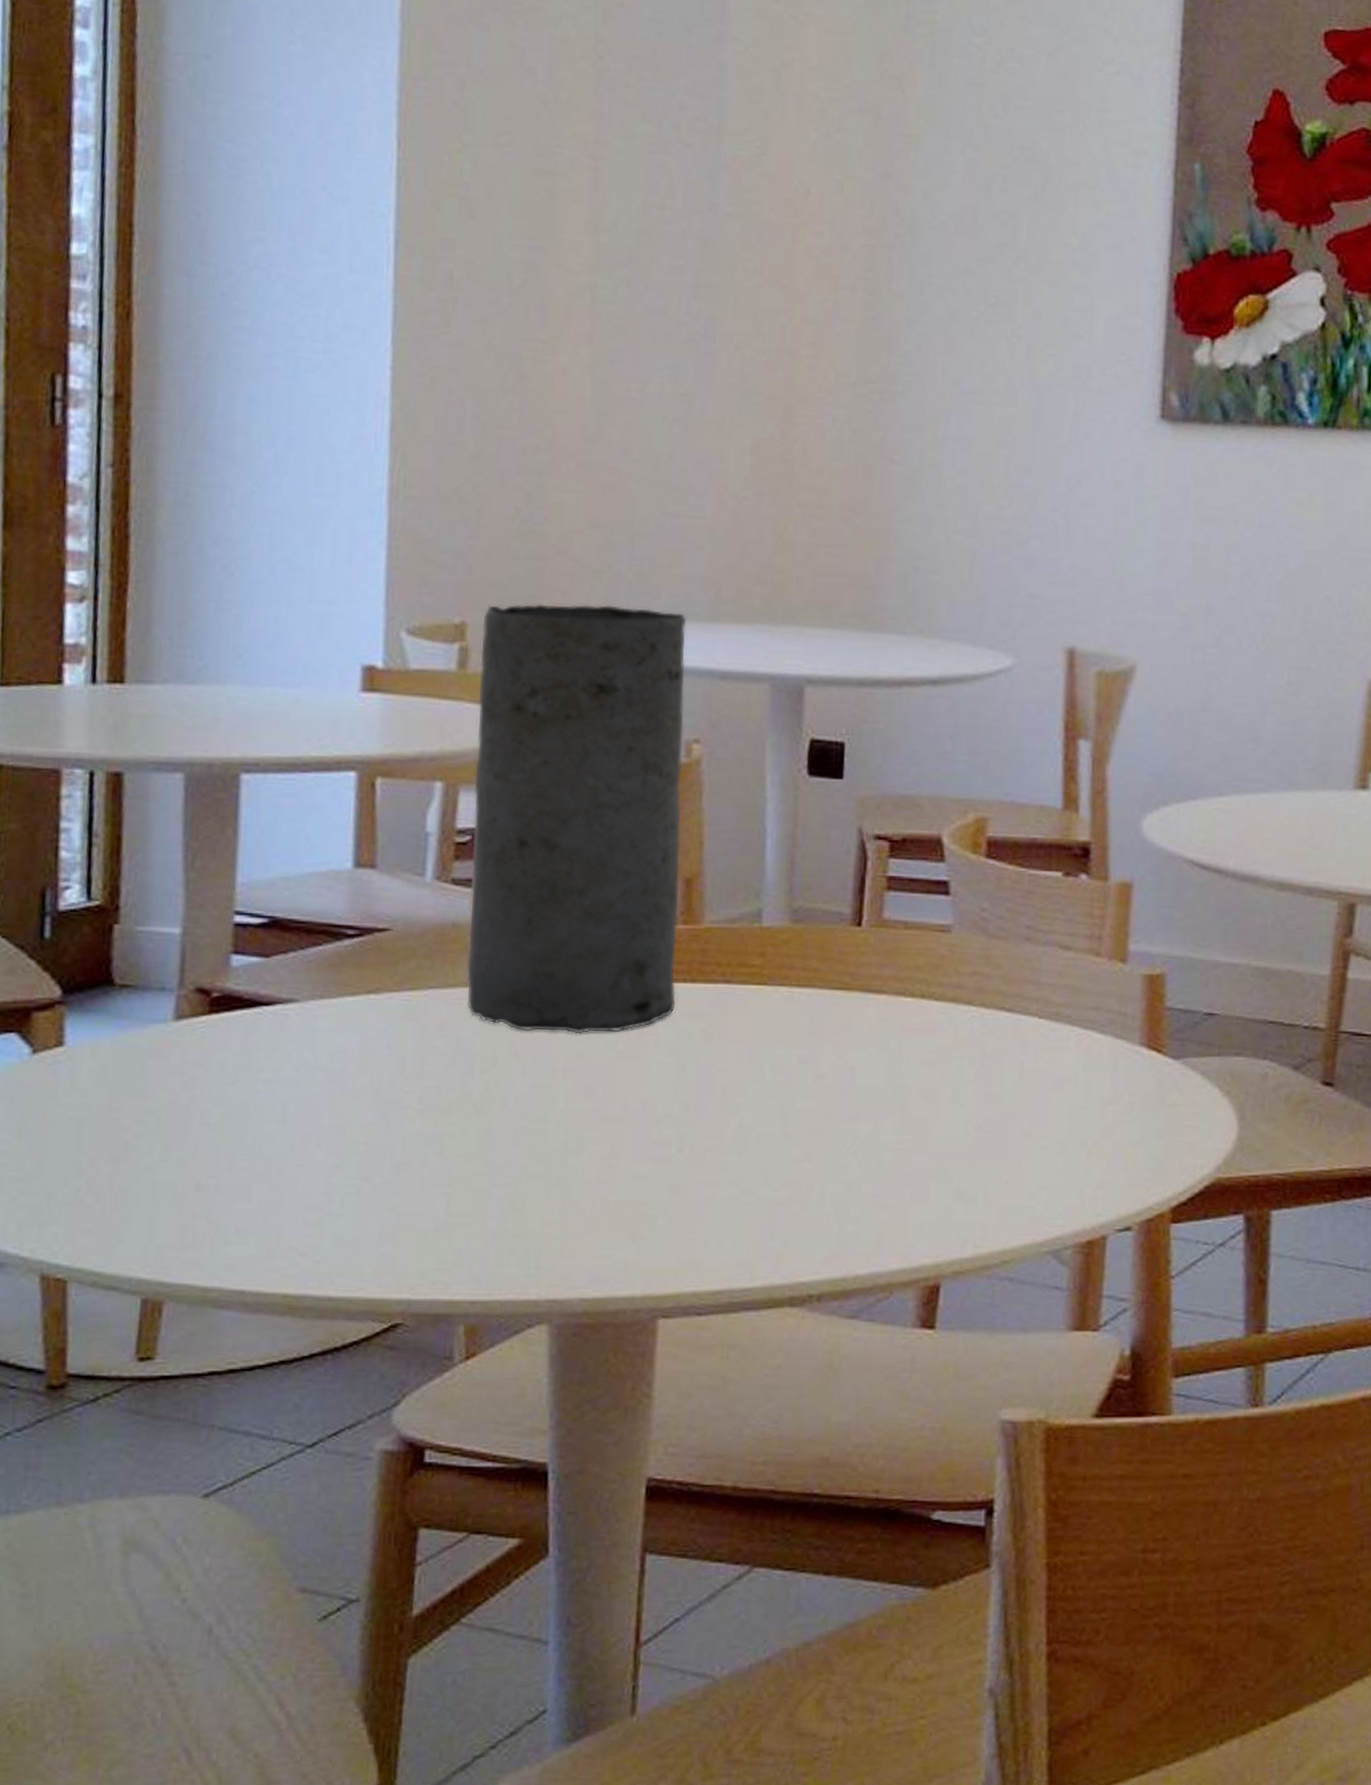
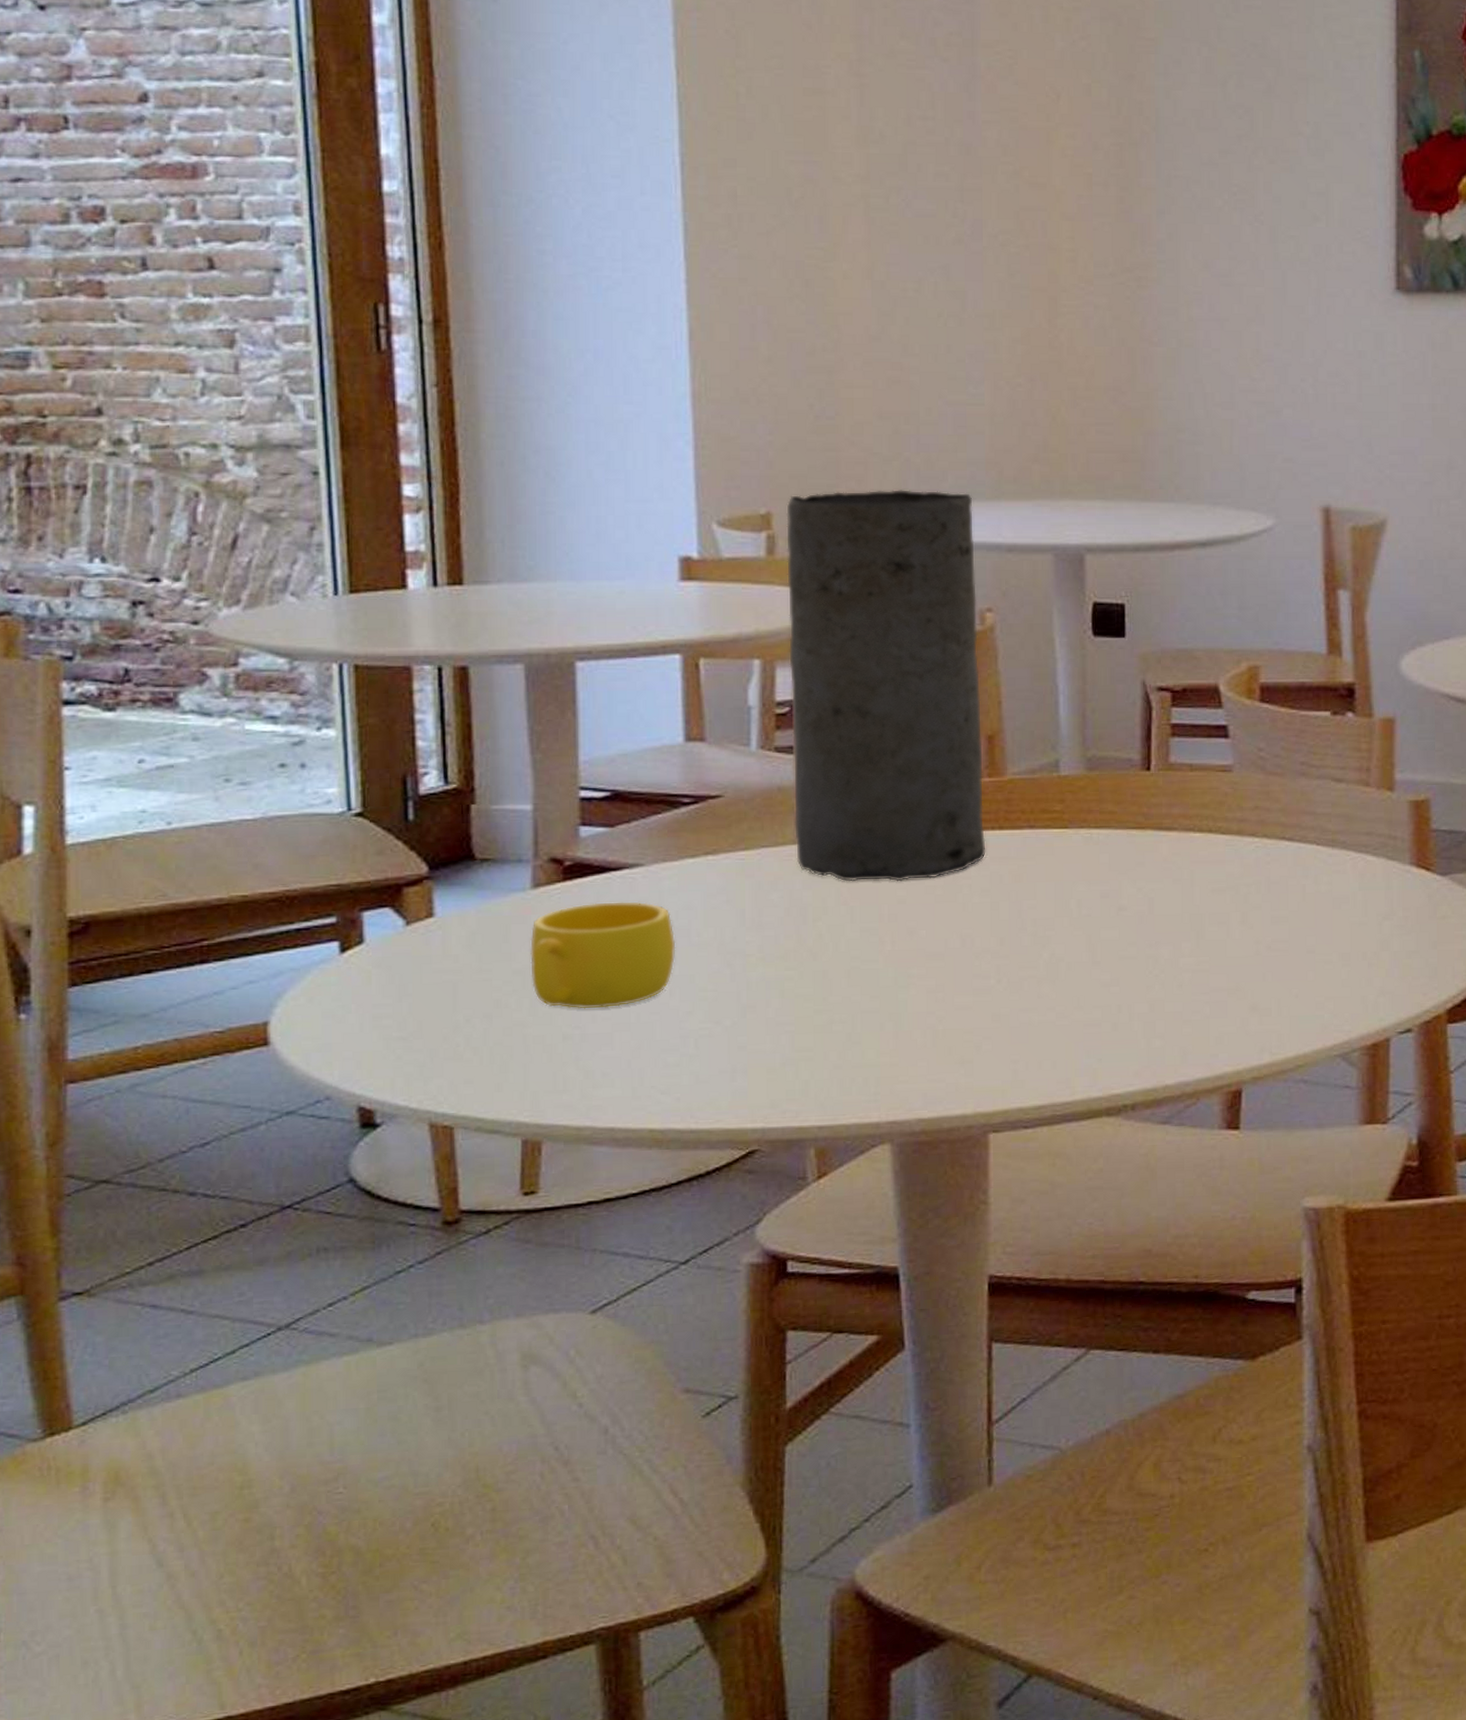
cup: none [165,1039,328,1157] -> present [530,901,676,1009]

